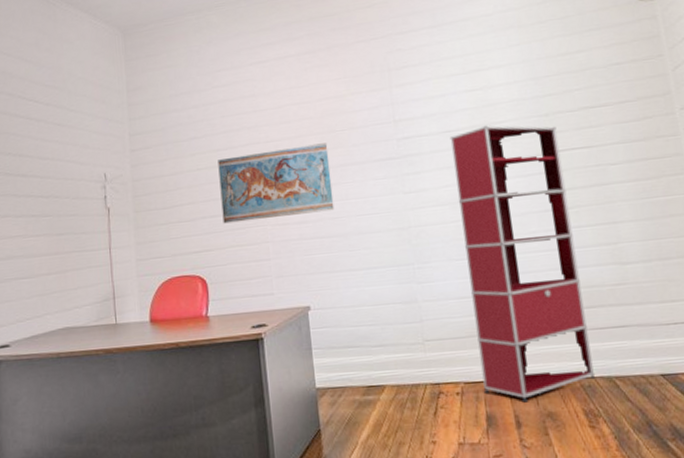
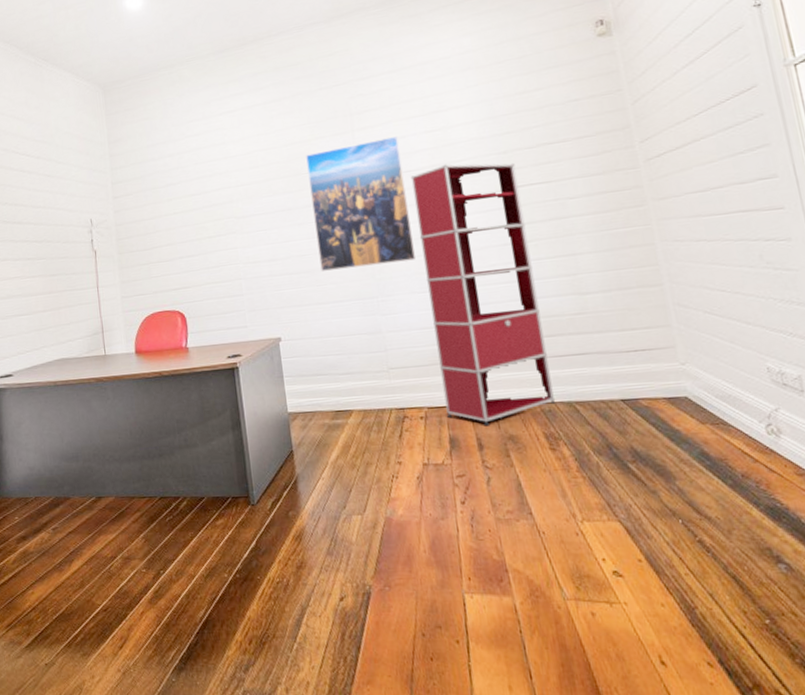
fresco: present [218,143,335,224] -> none [192,185,302,263]
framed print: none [341,95,454,235] -> present [306,136,415,271]

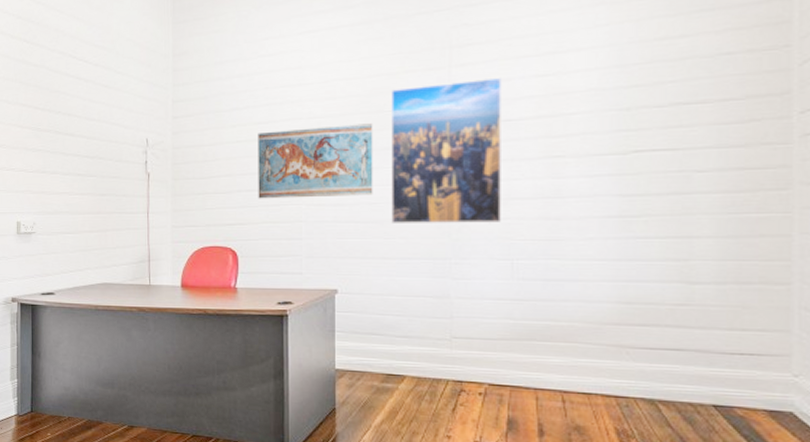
fresco: none [192,185,302,263] -> present [258,123,373,199]
bookshelf: present [410,162,557,426] -> none [508,116,638,413]

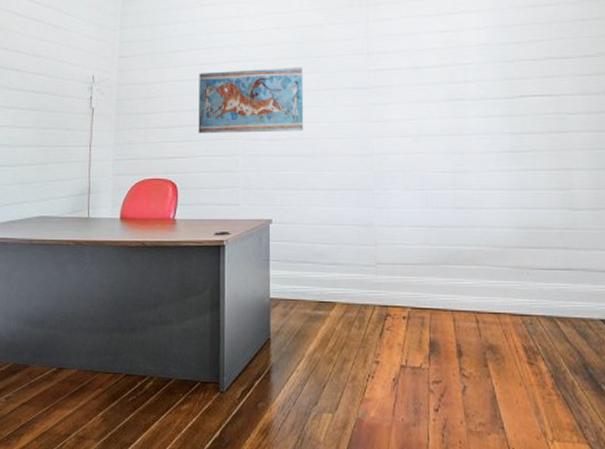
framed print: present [391,78,501,223] -> none [319,32,415,157]

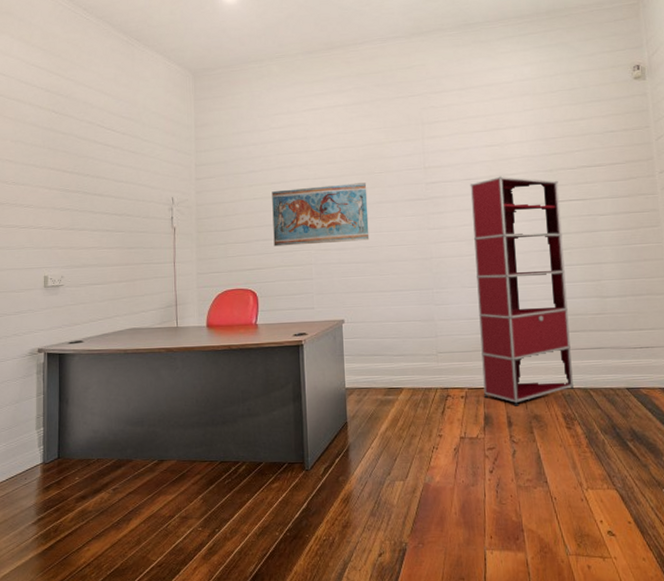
bookshelf: none [418,65,538,333] -> present [470,176,575,406]

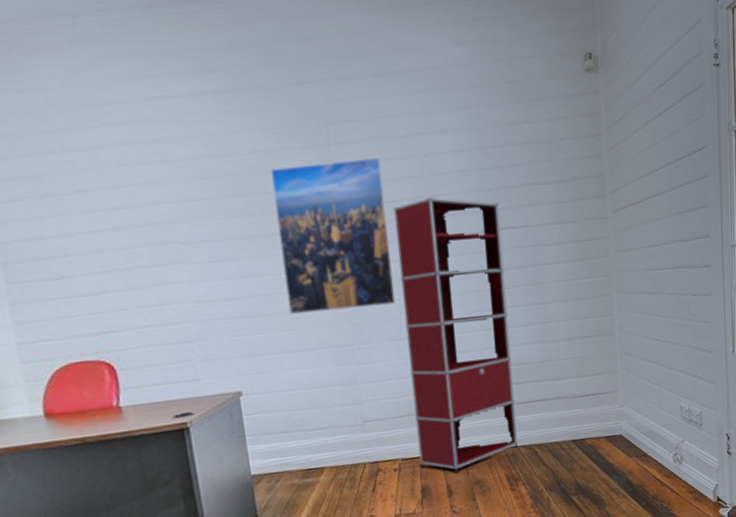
fresco: present [272,182,370,247] -> none [117,206,266,300]
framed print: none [380,148,468,262] -> present [271,158,395,314]

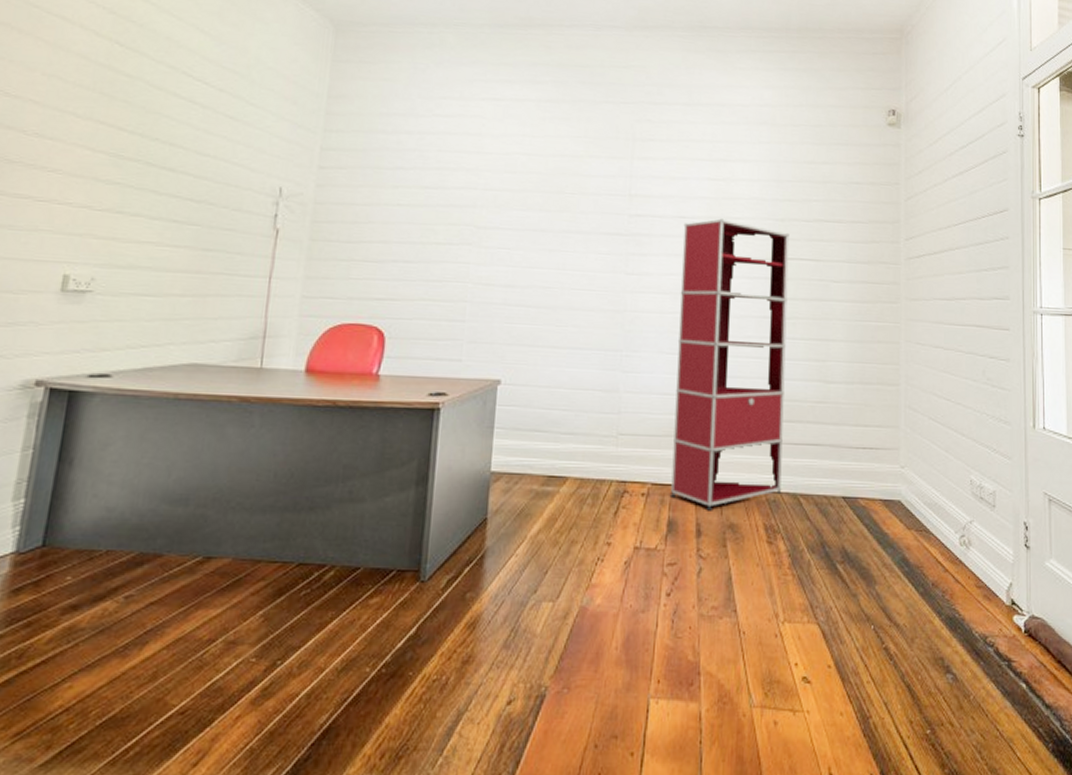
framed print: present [271,158,395,314] -> none [565,172,679,316]

